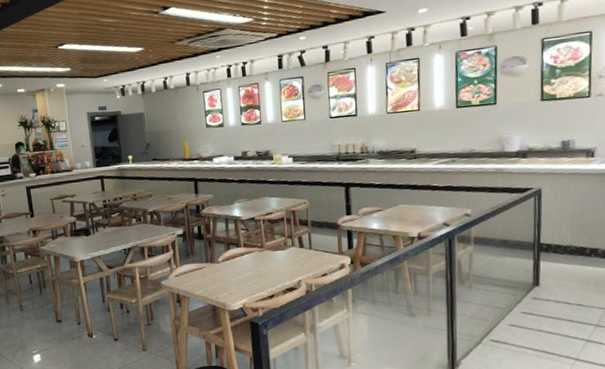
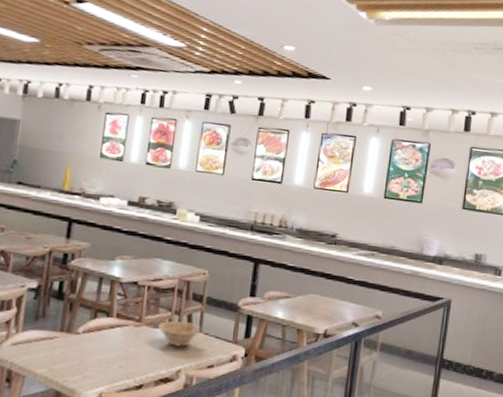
dish: none [277,242,312,263] -> present [158,321,202,347]

